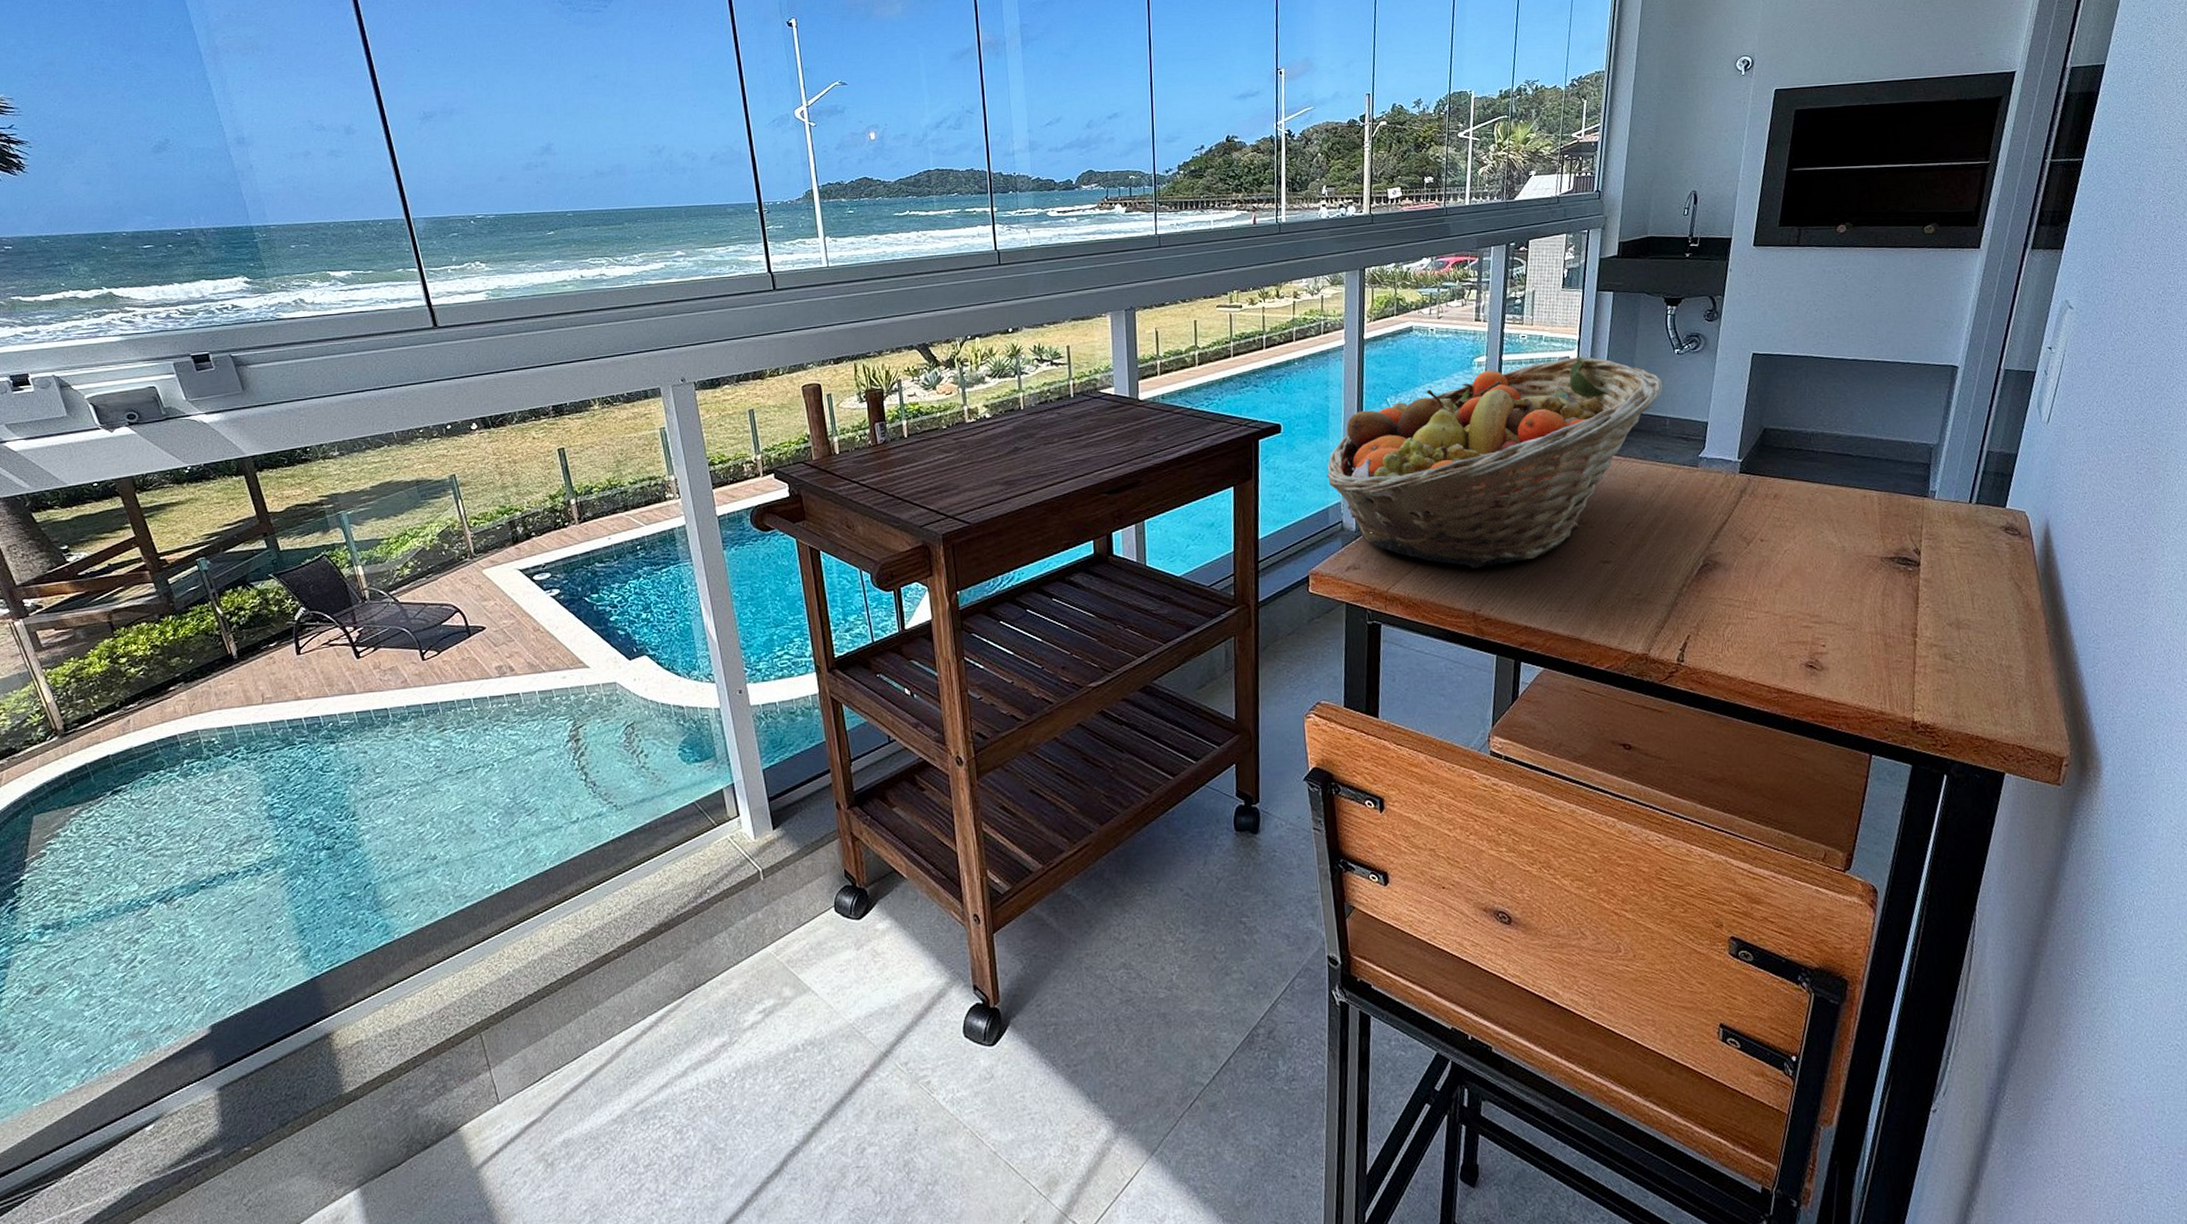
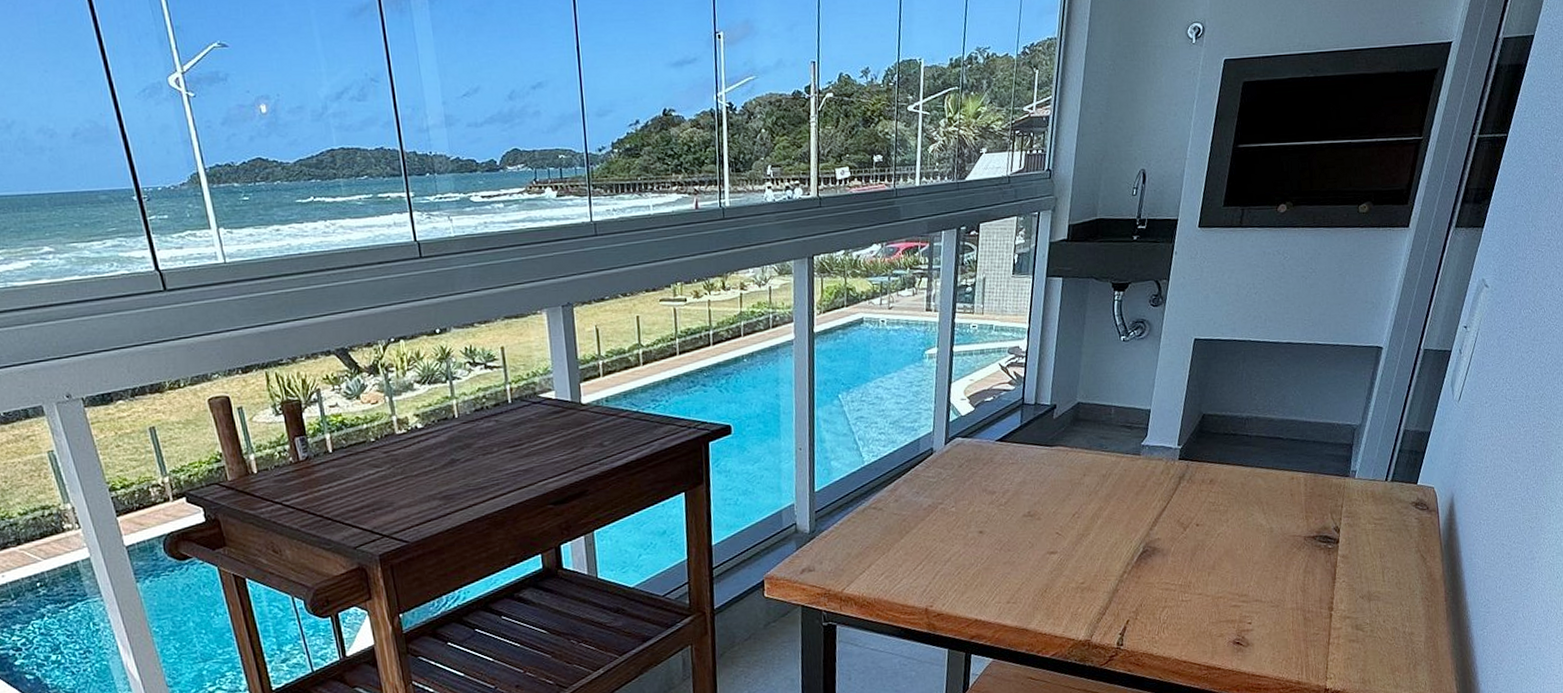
fruit basket: present [1326,356,1664,568] -> none [779,345,1110,565]

